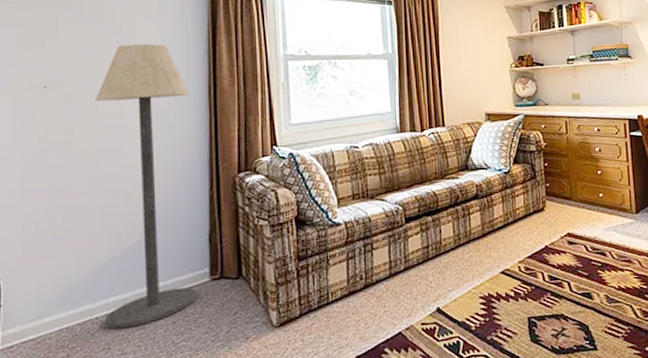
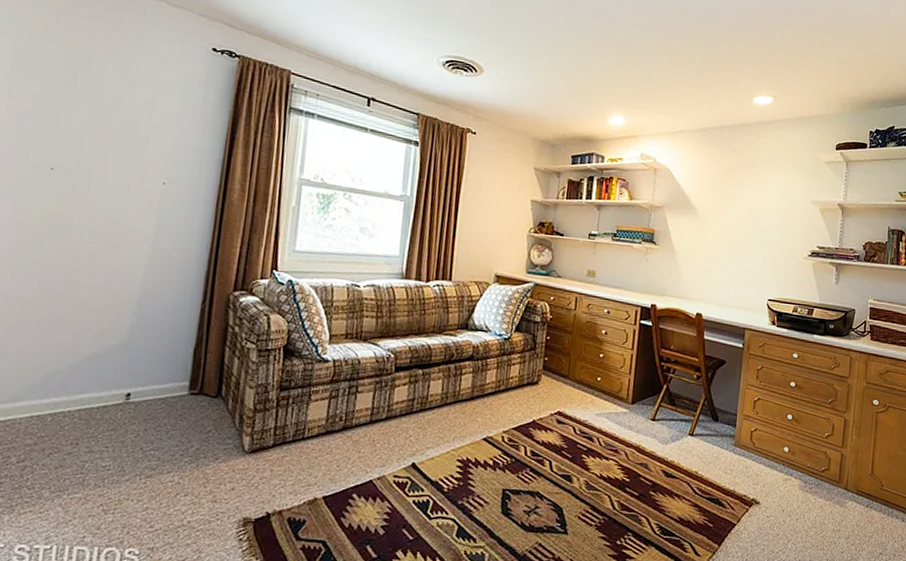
floor lamp: present [95,43,197,329] -> none [76,139,197,427]

